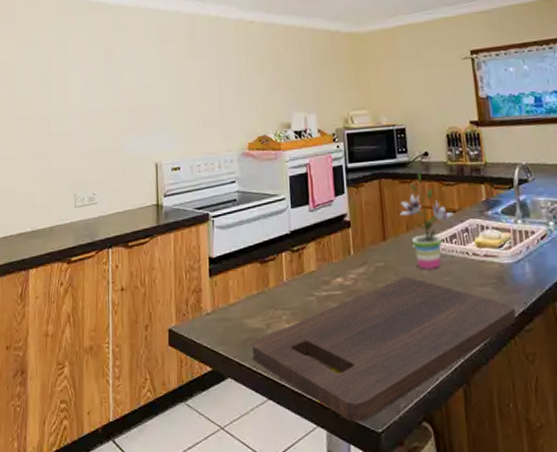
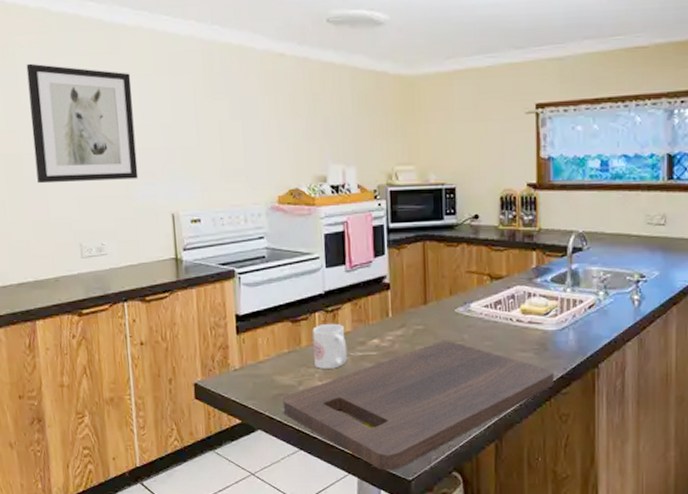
wall art: none [43,40,129,142] -> present [26,63,139,184]
mug: none [280,262,313,310] -> present [312,323,348,369]
potted plant: present [400,172,453,269] -> none [444,235,500,334]

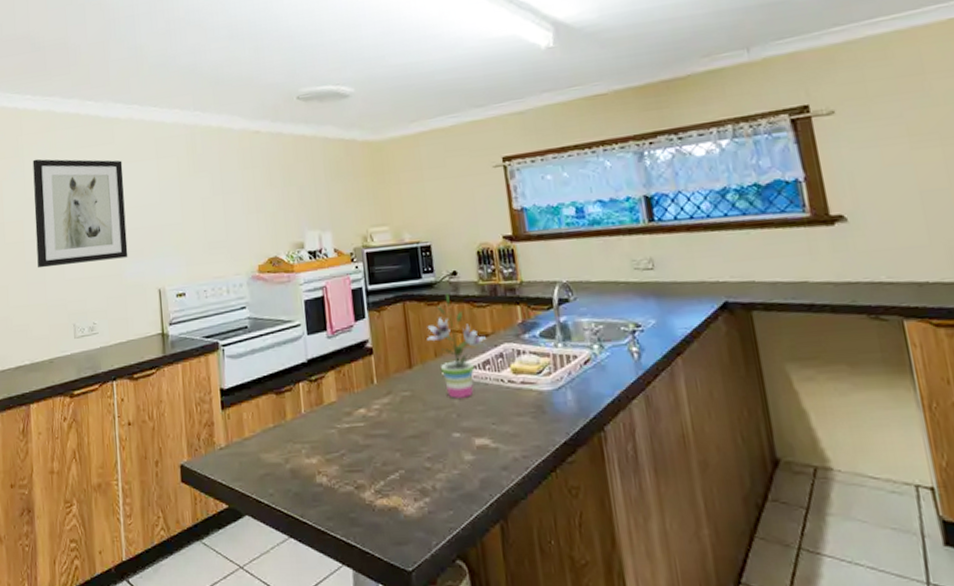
cutting board: present [282,341,554,471] -> none [269,407,558,561]
mug: present [312,323,348,369] -> none [297,393,334,444]
potted plant: none [444,235,500,334] -> present [427,293,486,398]

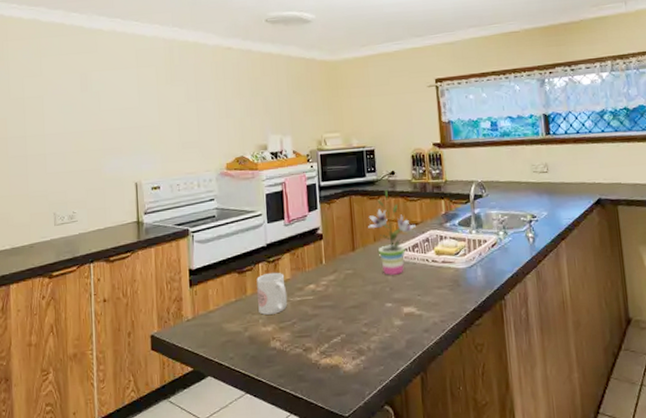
wall art: present [32,159,128,269] -> none [17,63,108,163]
mug: none [297,393,334,444] -> present [256,272,288,315]

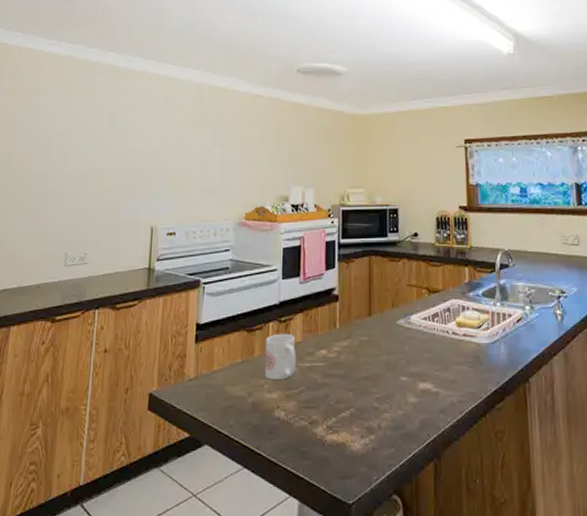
potted plant: present [368,189,416,275] -> none [387,251,437,345]

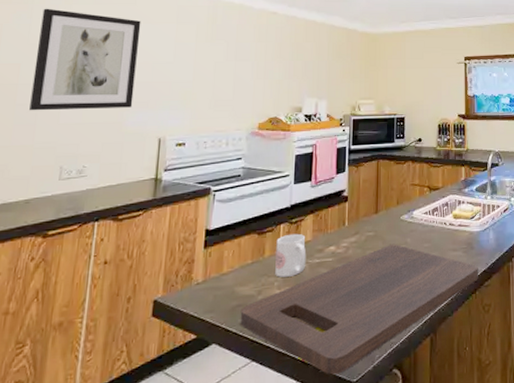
wall art: none [39,98,134,198] -> present [29,8,141,111]
cutting board: none [231,353,489,493] -> present [240,244,478,375]

